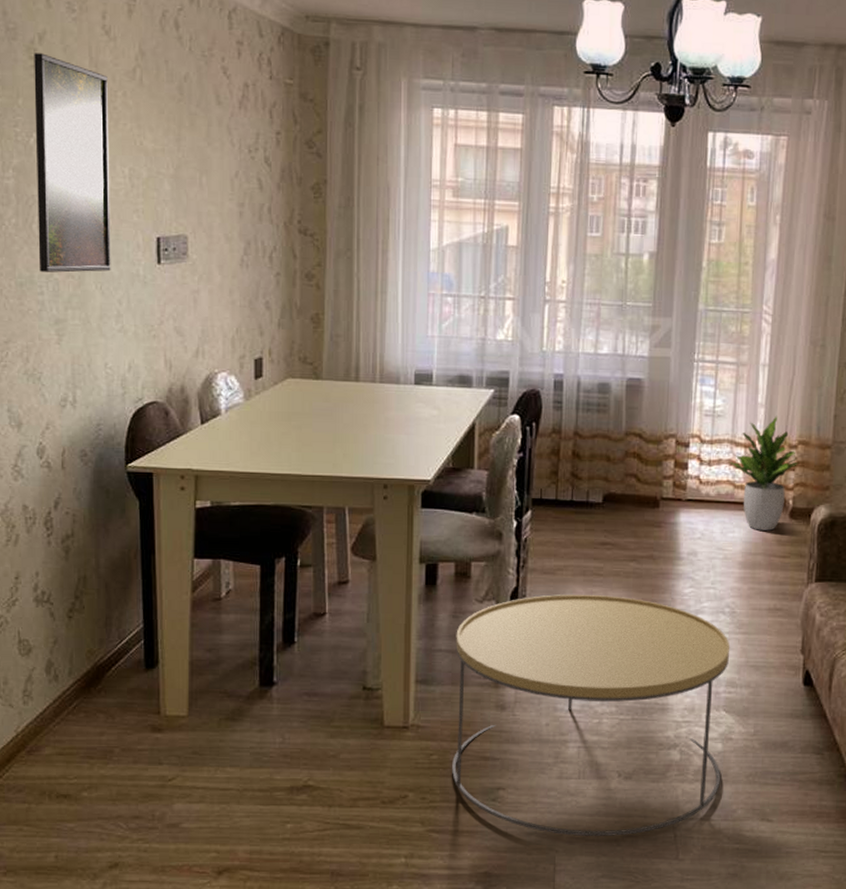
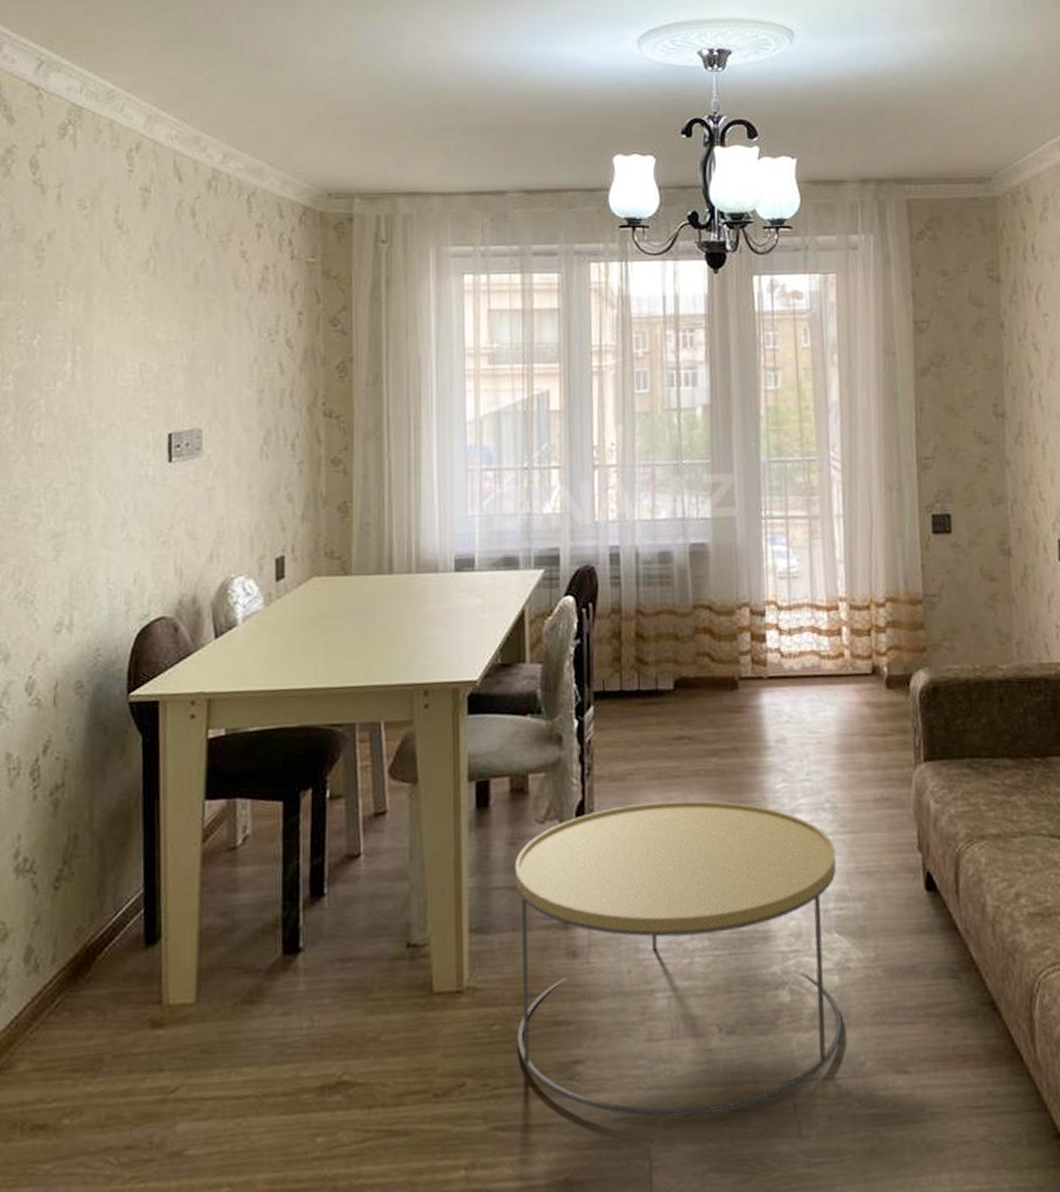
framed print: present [34,53,111,273] -> none [37,252,119,482]
potted plant: present [728,415,800,531] -> none [811,571,890,706]

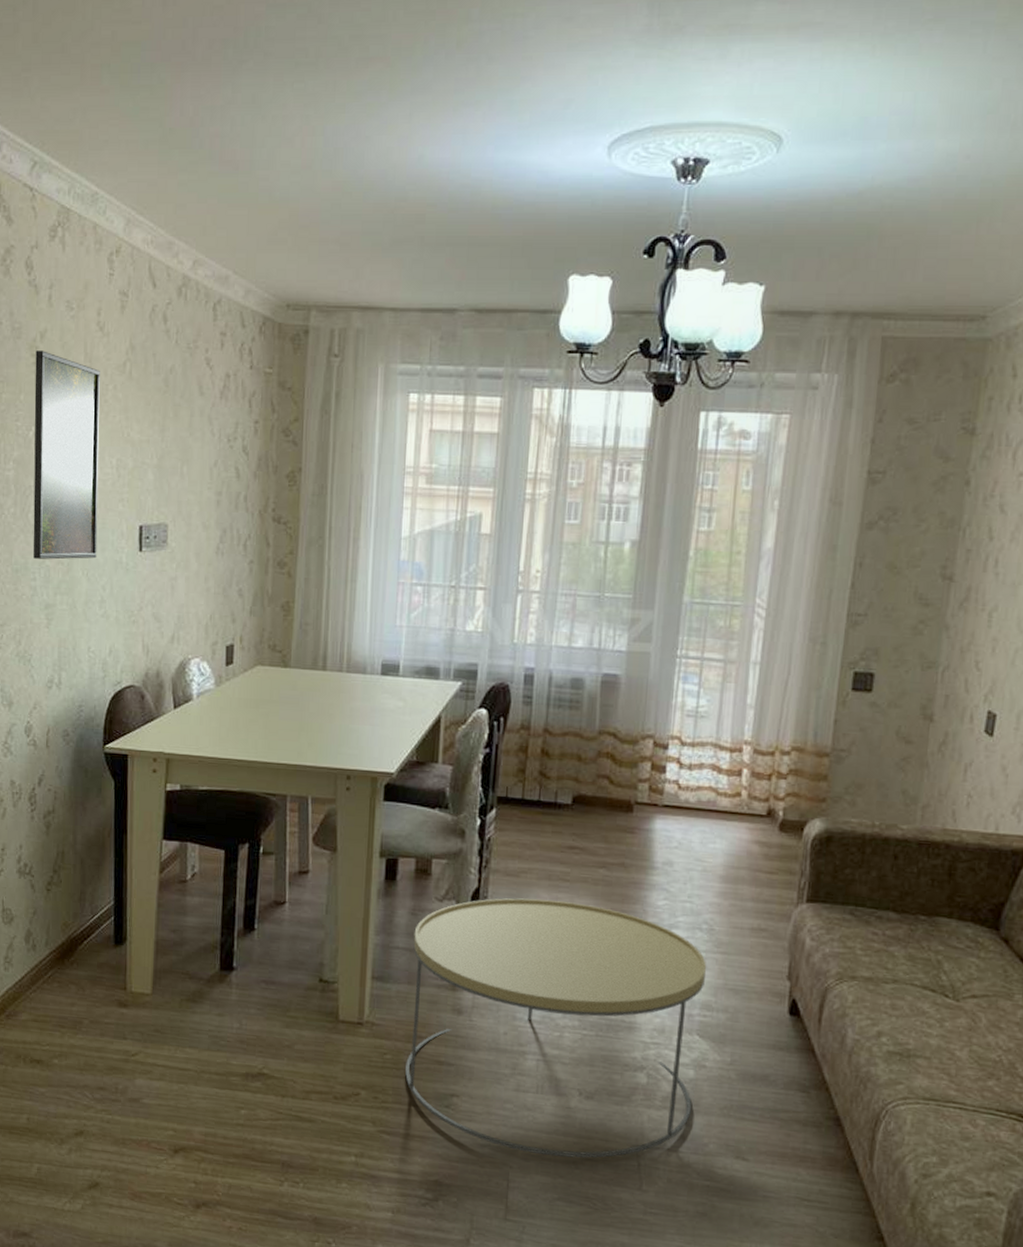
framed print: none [37,252,119,482] -> present [32,350,100,560]

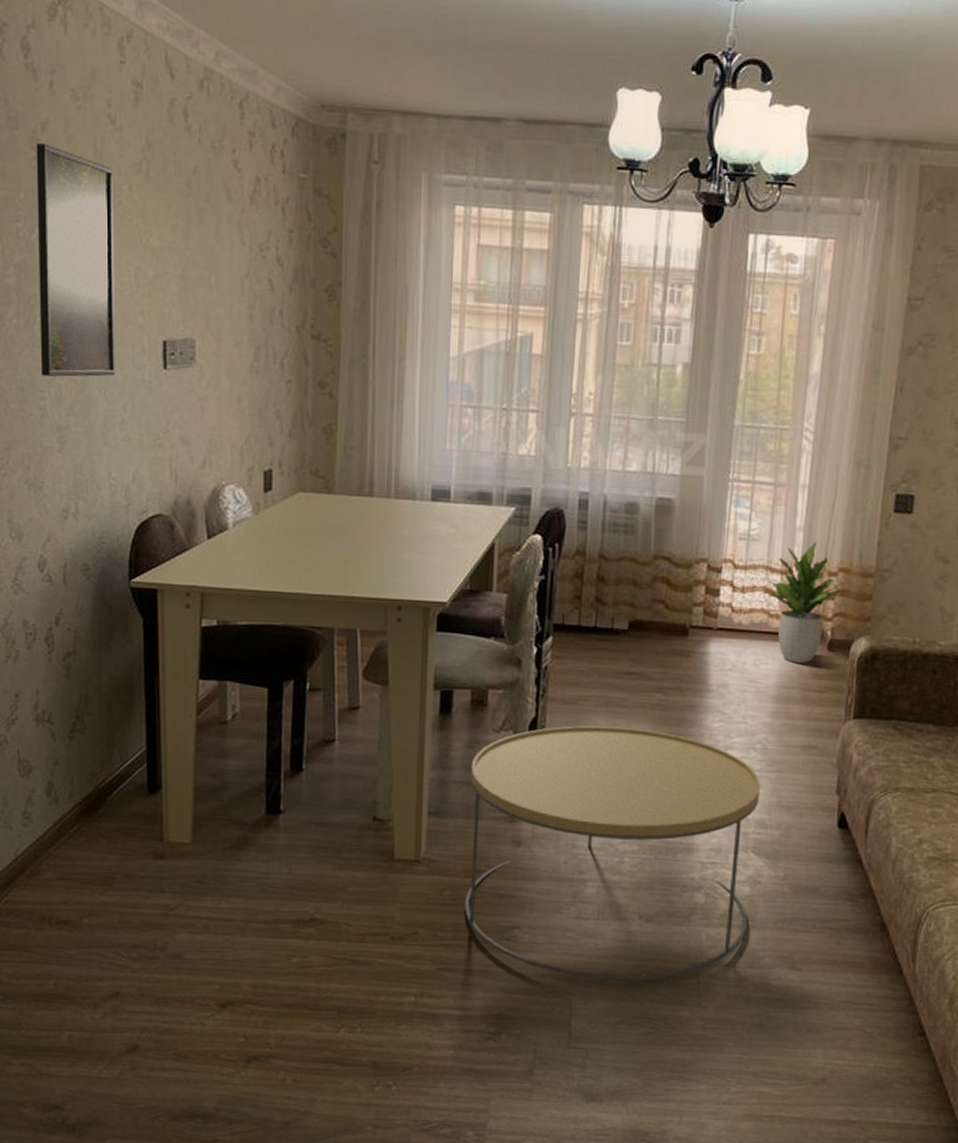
potted plant: none [711,718,793,844] -> present [763,540,840,663]

